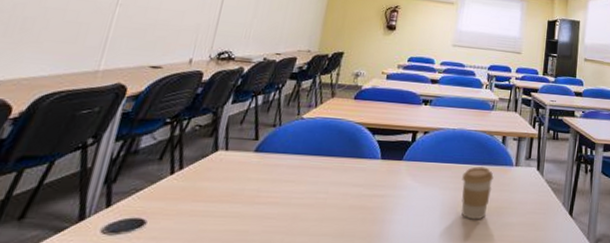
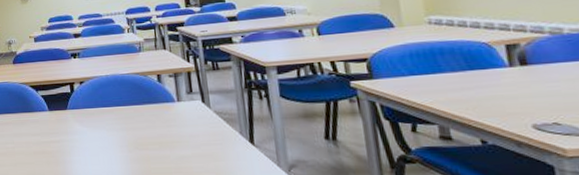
coffee cup: present [461,165,494,220] -> none [125,105,158,156]

